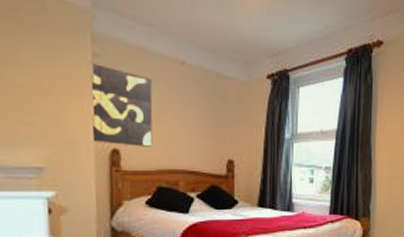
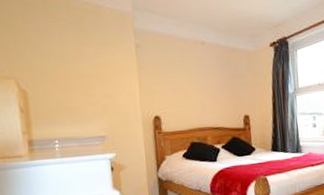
wall art: present [89,61,153,147] -> none [133,51,185,113]

